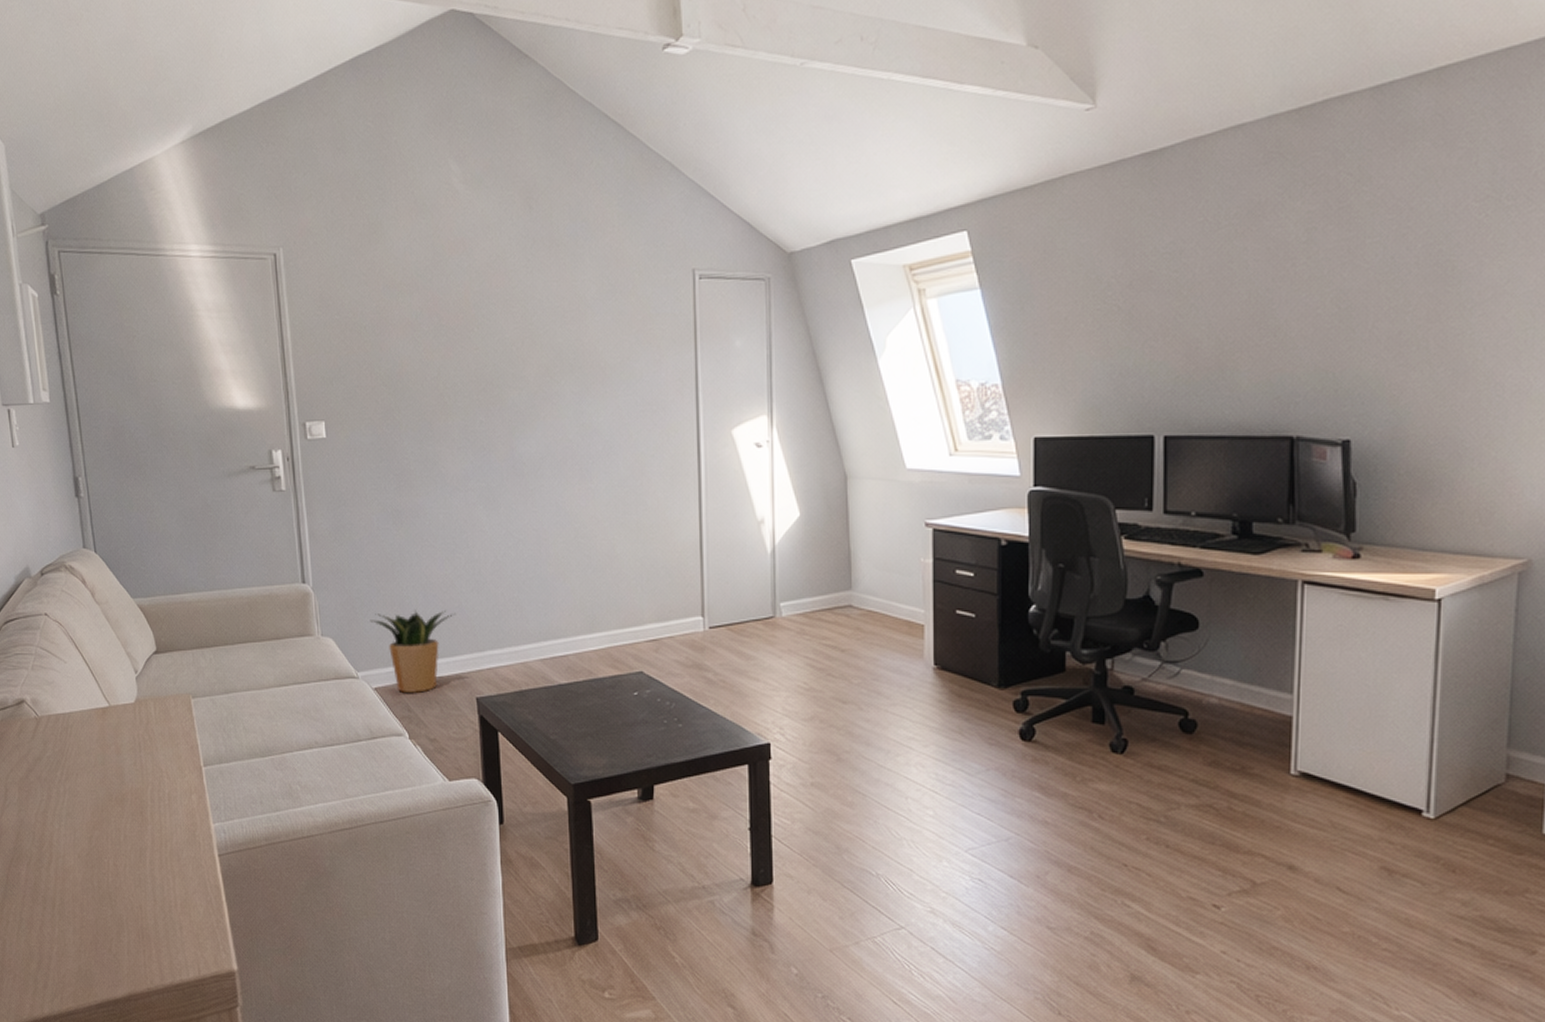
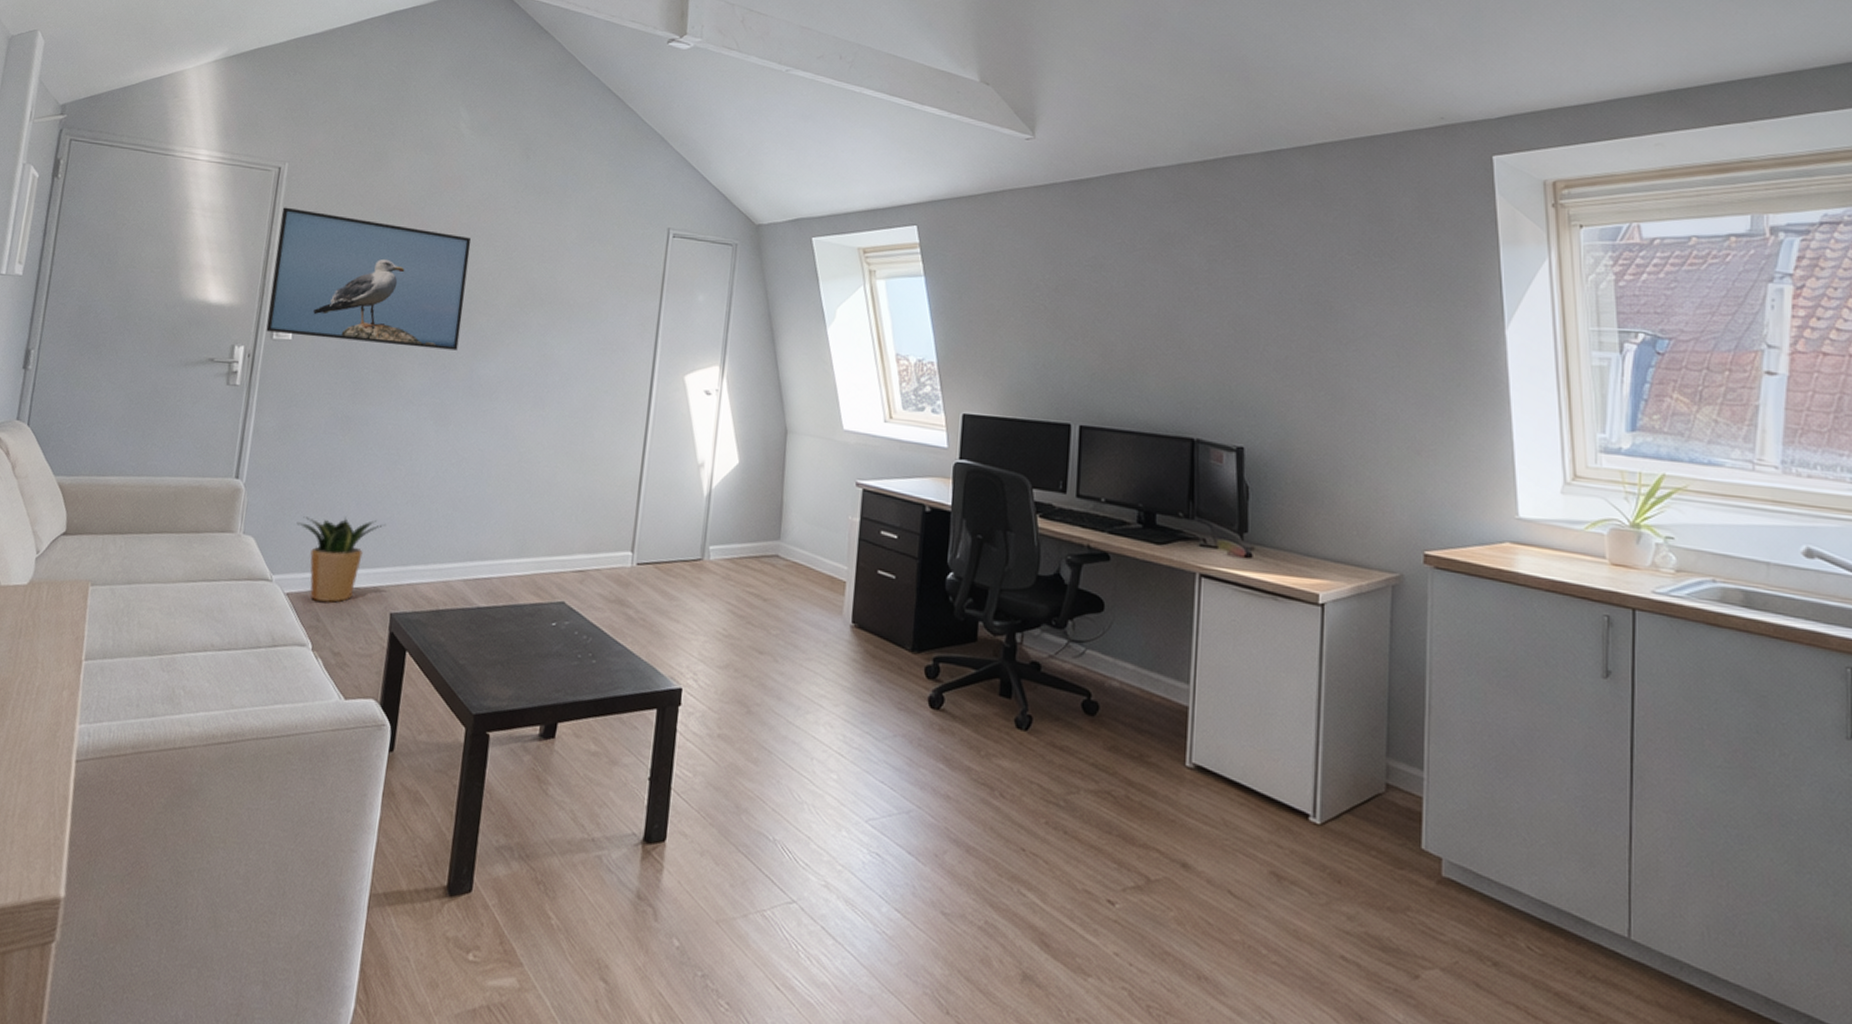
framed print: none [287,297,494,433] -> present [266,207,472,351]

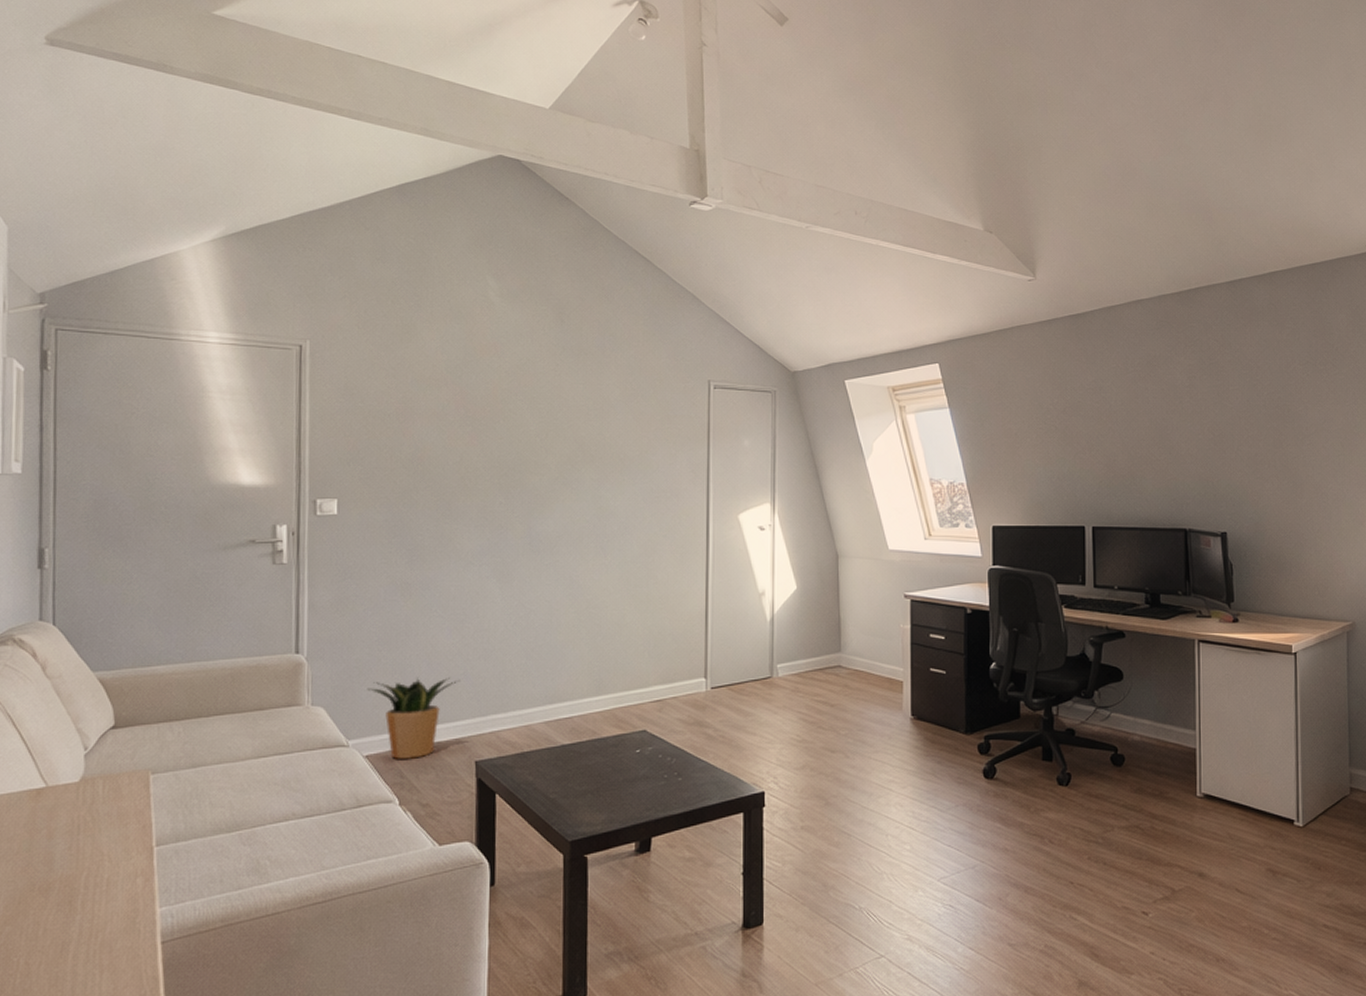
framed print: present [266,207,472,351] -> none [308,384,514,511]

